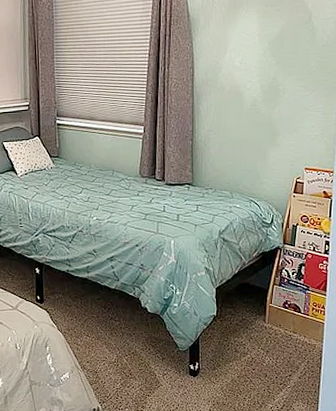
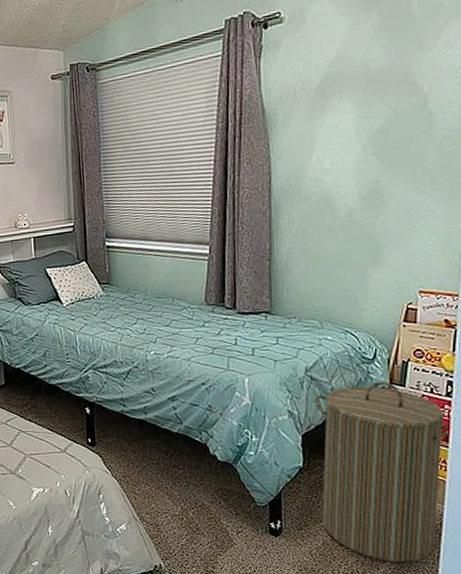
laundry hamper: none [226,242,328,393] -> present [314,382,451,562]

